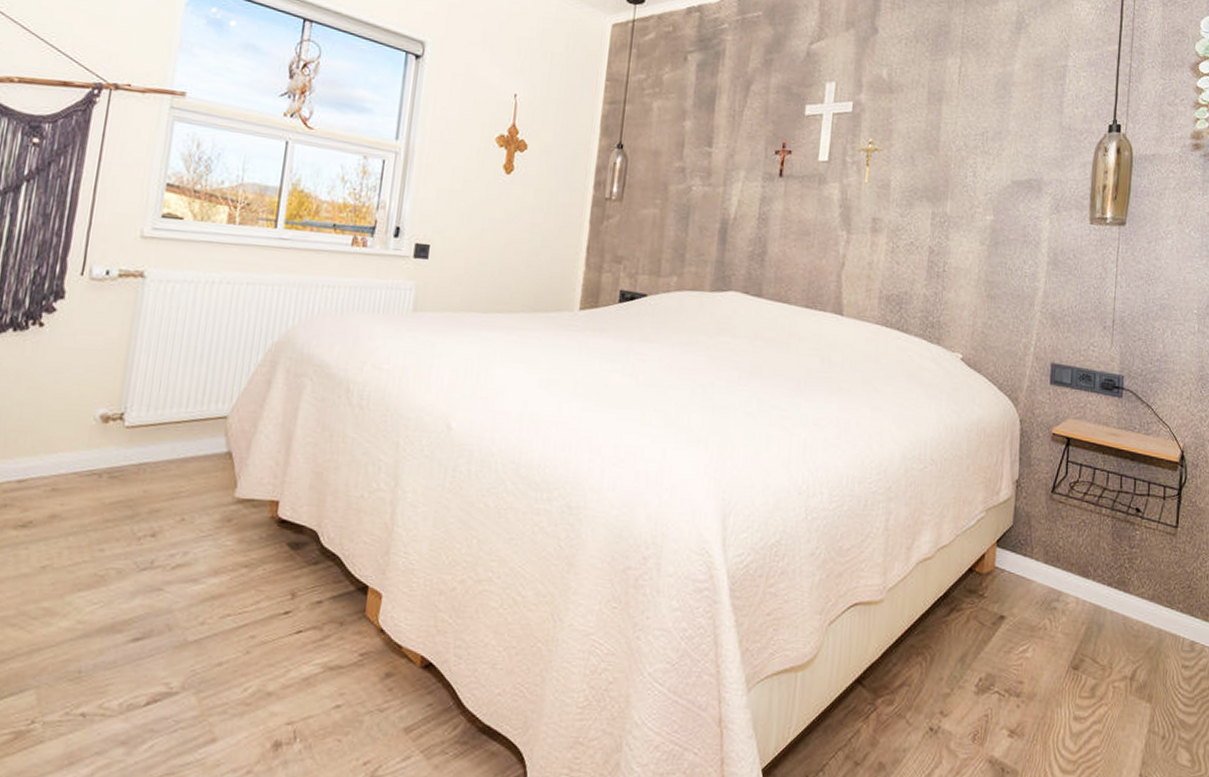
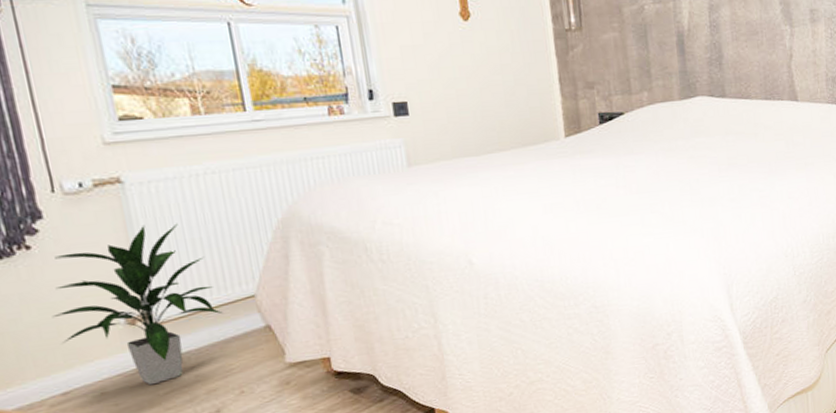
indoor plant: none [37,322,193,491] -> present [52,223,223,386]

